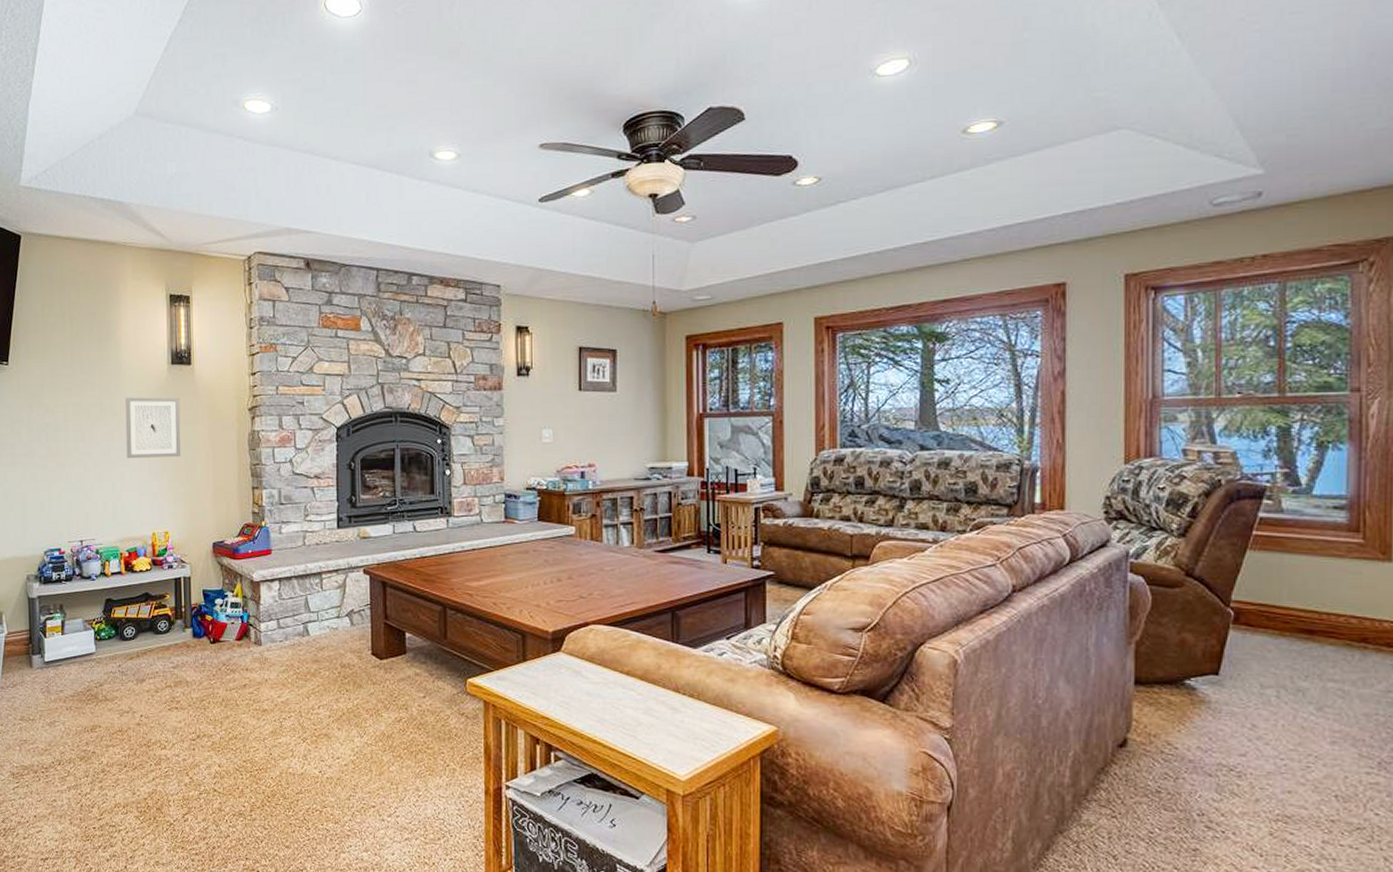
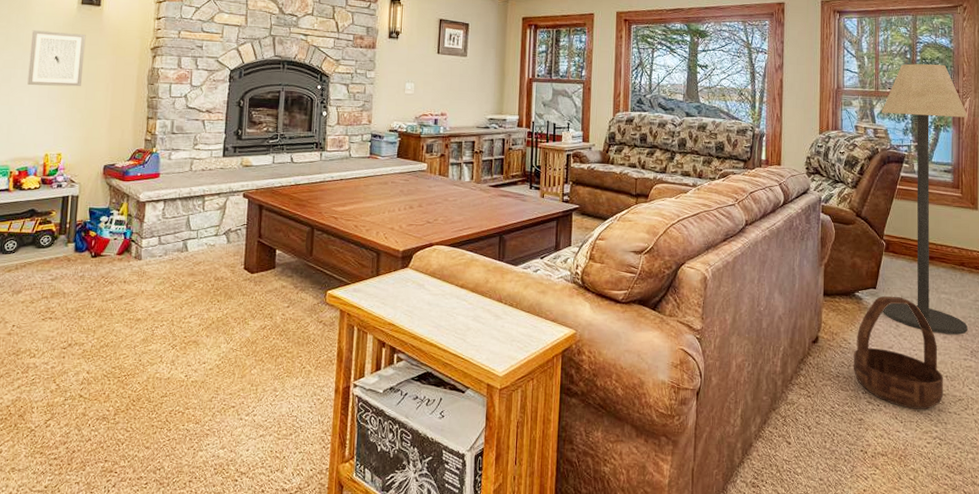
basket: none [1182,685,1332,840] -> present [853,296,944,409]
floor lamp: none [1227,351,1376,739] -> present [882,63,968,335]

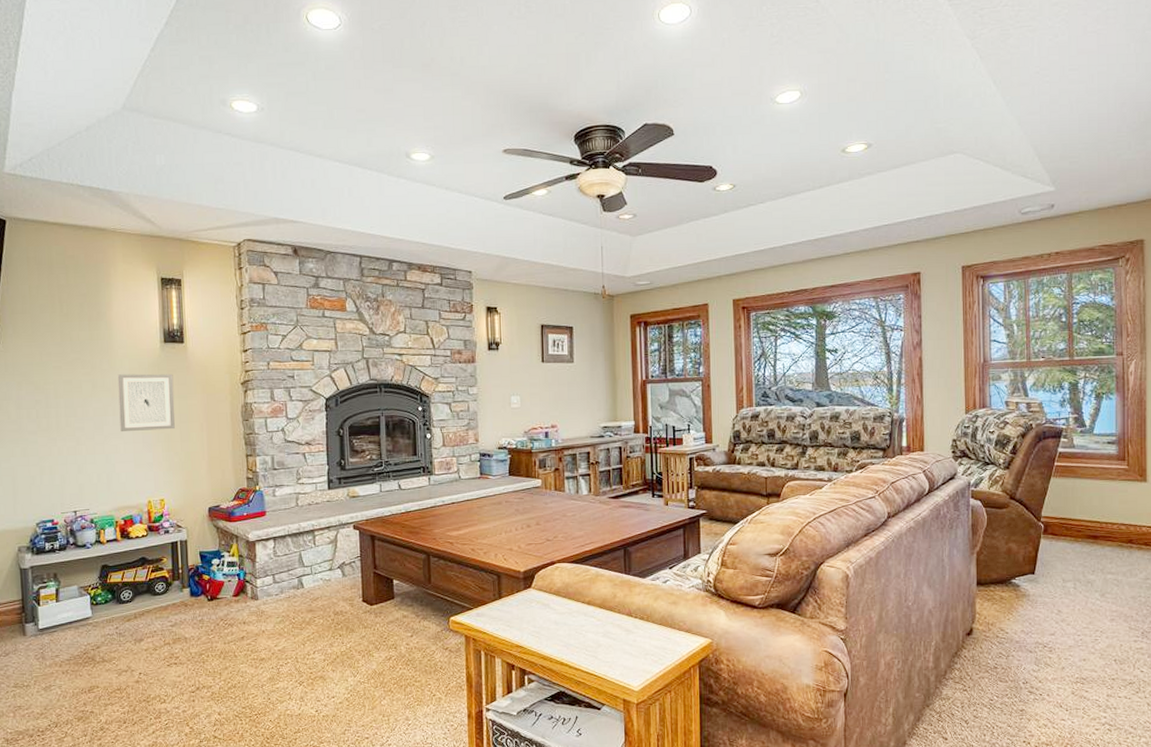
basket: present [853,296,944,409] -> none [1012,581,1112,696]
floor lamp: present [882,63,968,335] -> none [1035,325,1138,617]

